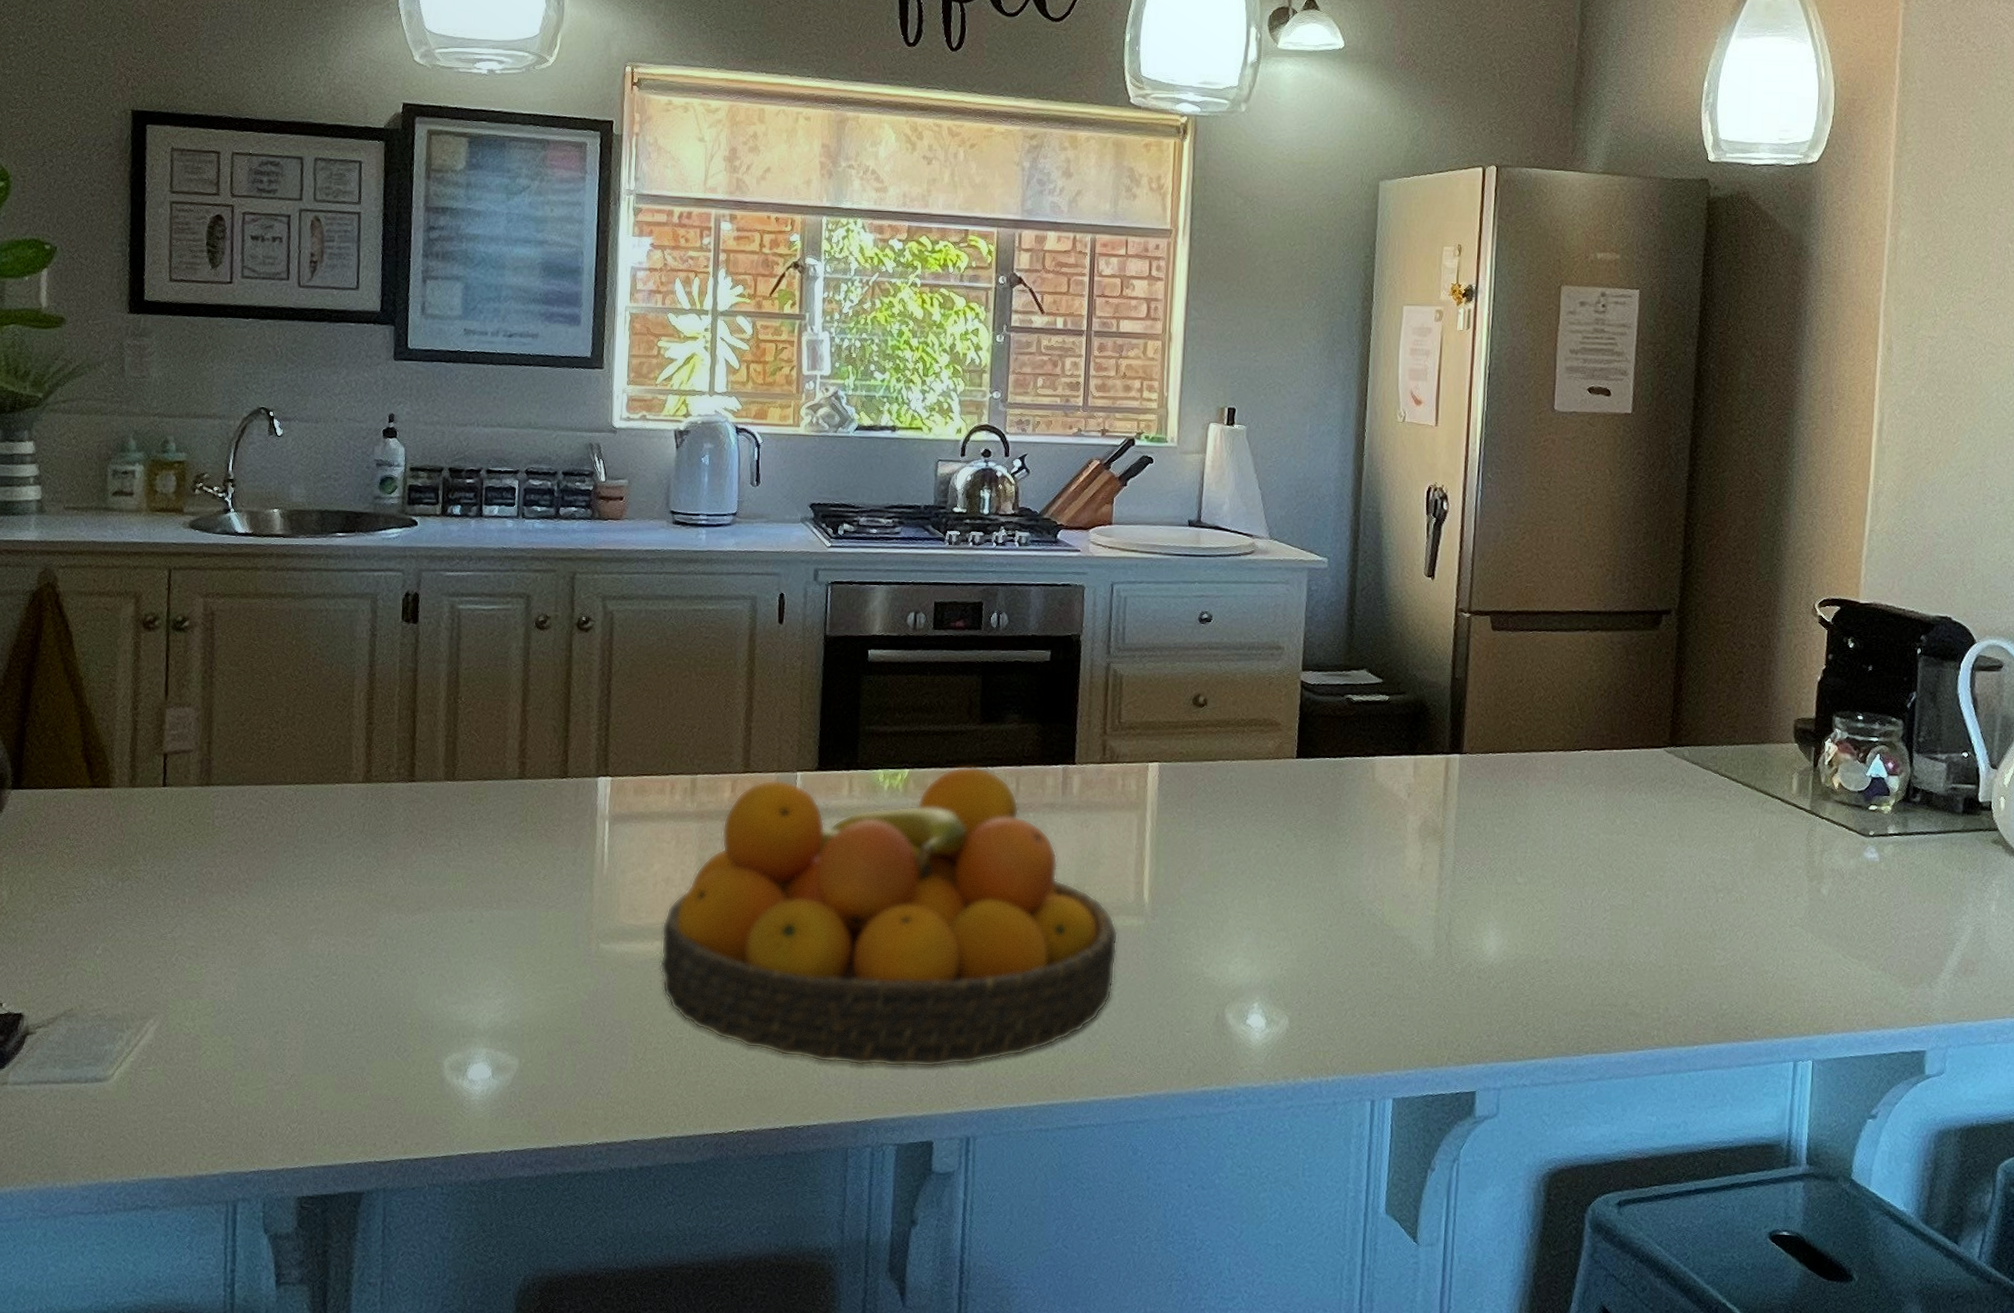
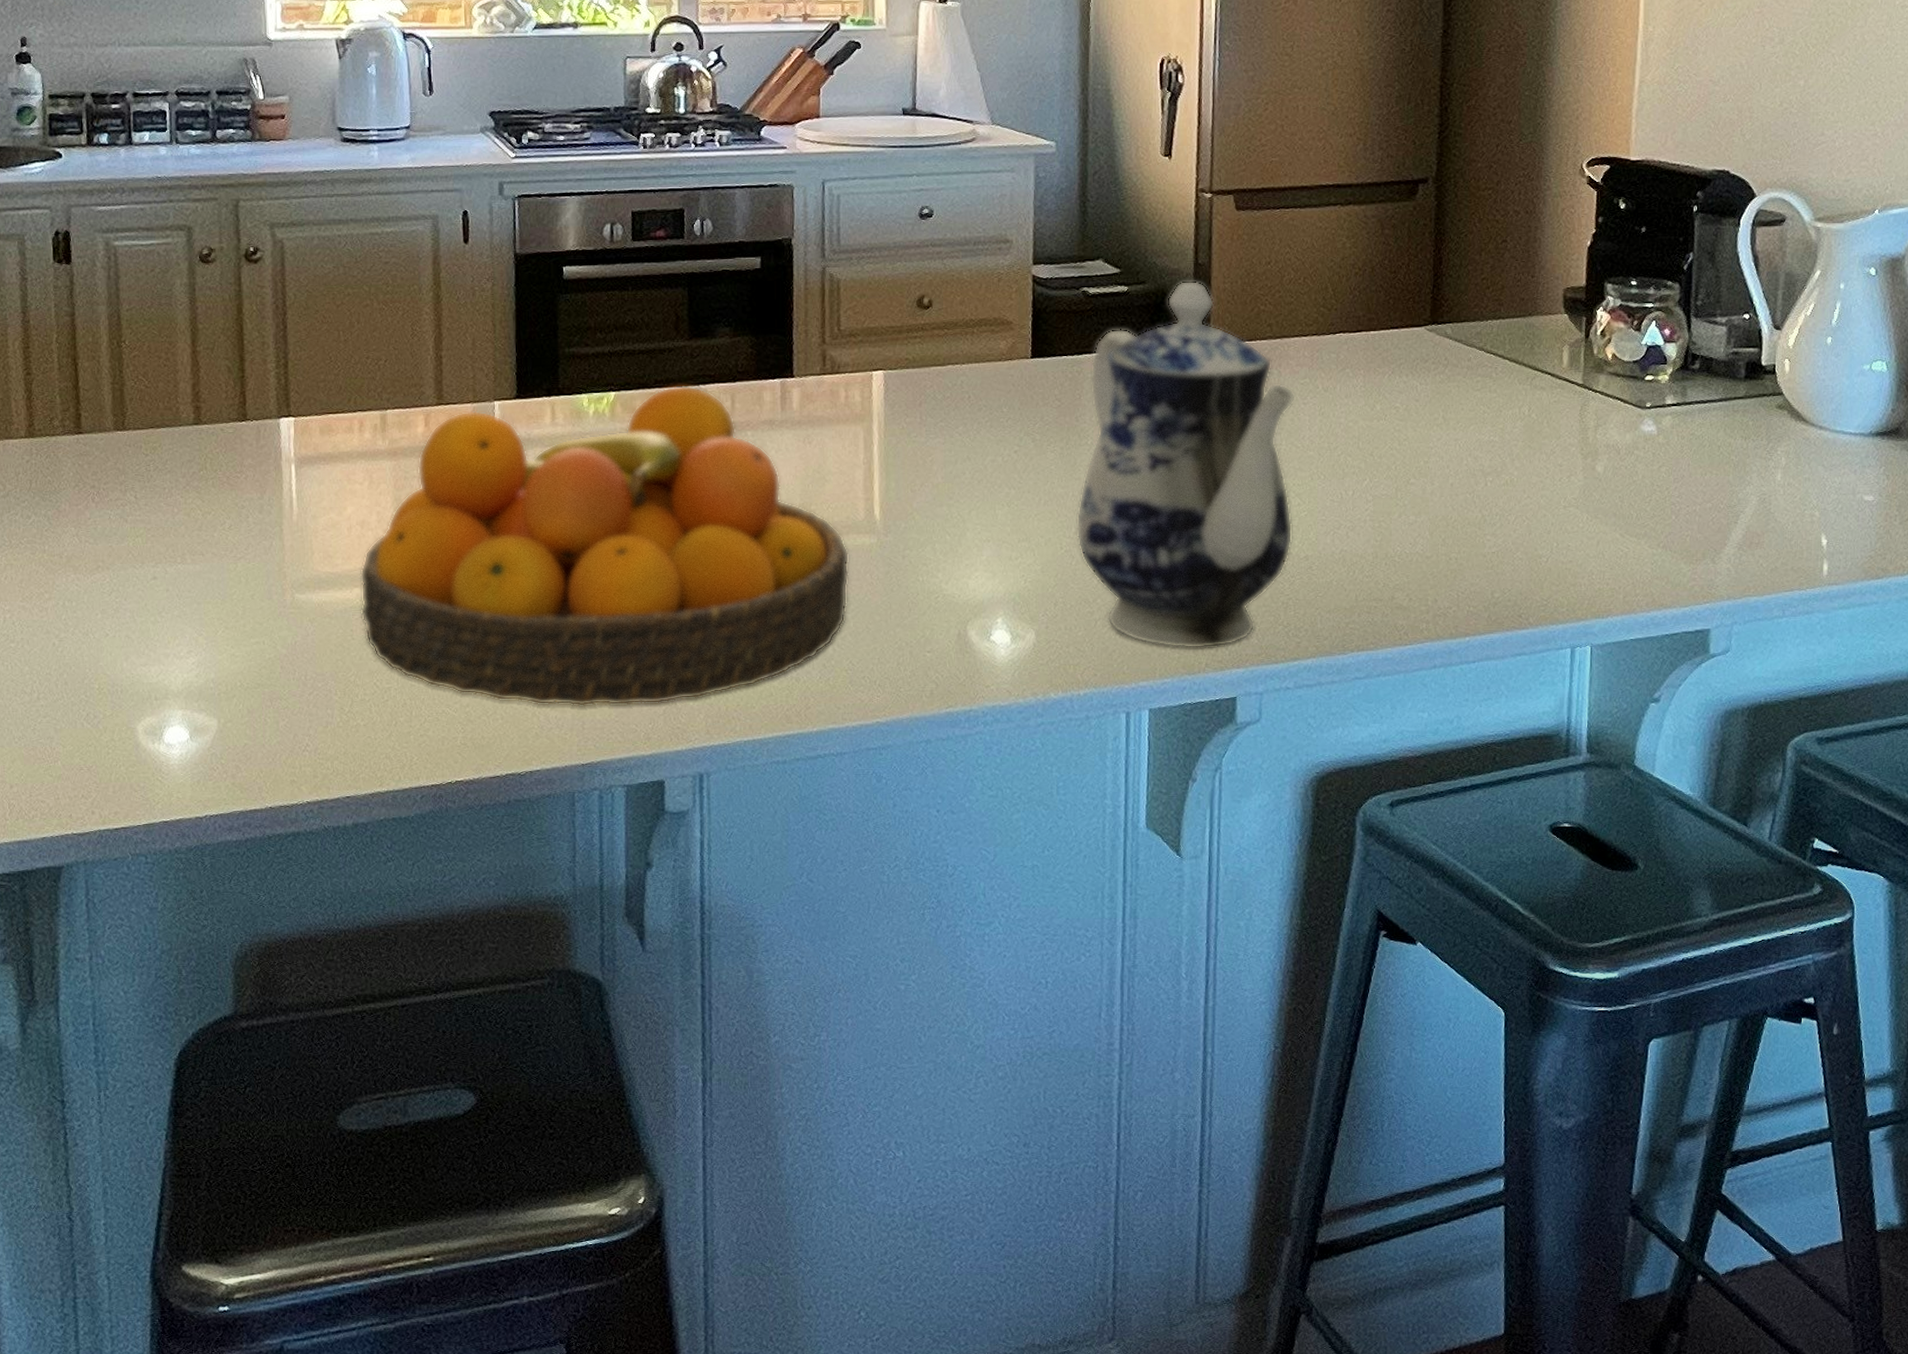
teapot: none [1331,693,1542,1044] -> present [1076,280,1297,649]

